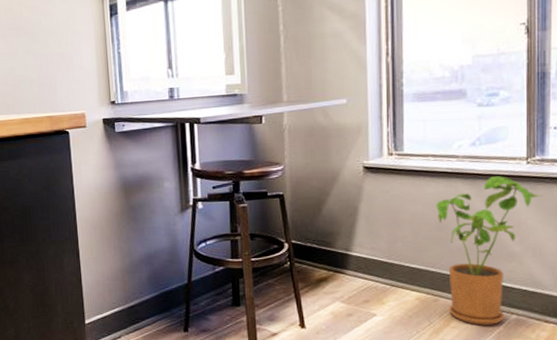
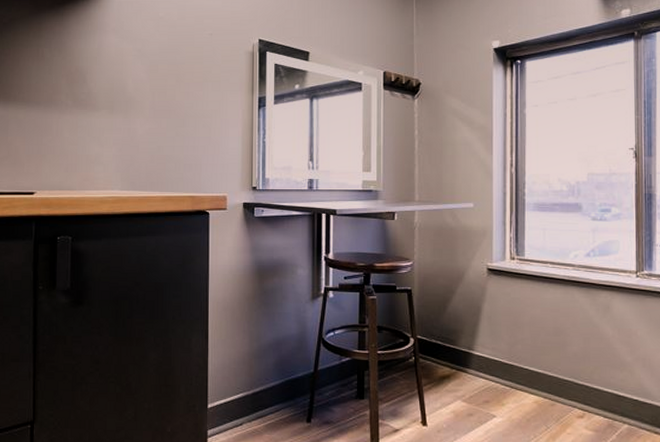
house plant: present [436,176,542,325] -> none [554,287,651,433]

